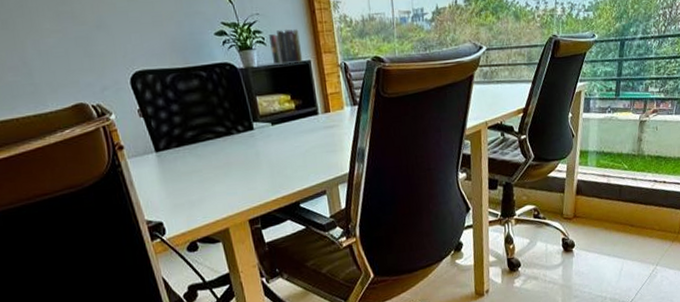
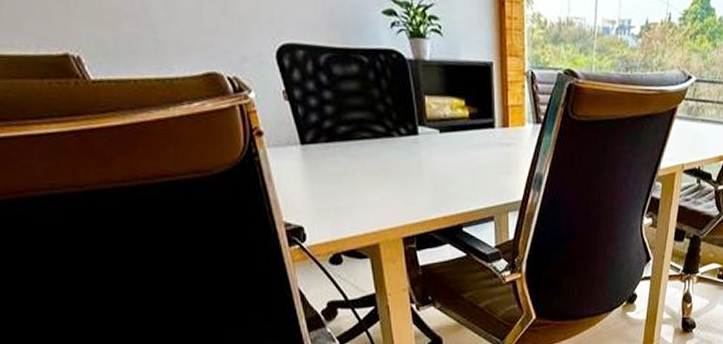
books: present [268,29,303,65] -> none [446,20,484,64]

